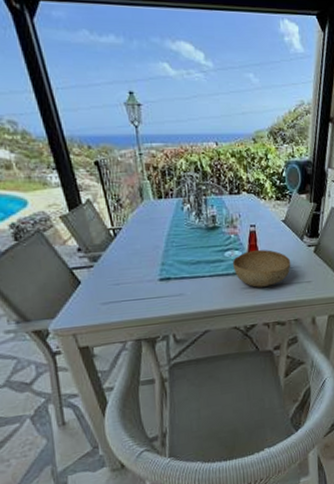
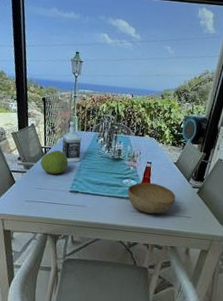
fruit: none [110,230,149,263] -> present [40,150,68,175]
bottle: none [134,188,166,245] -> present [62,121,82,164]

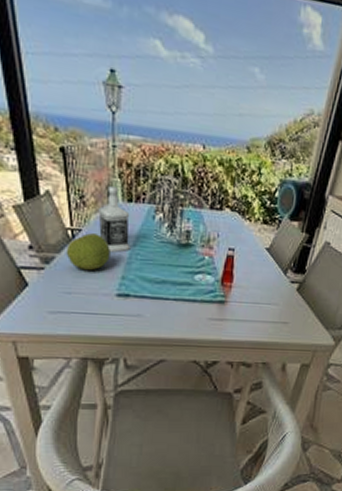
bowl: present [127,182,176,214] -> none [201,278,269,321]

